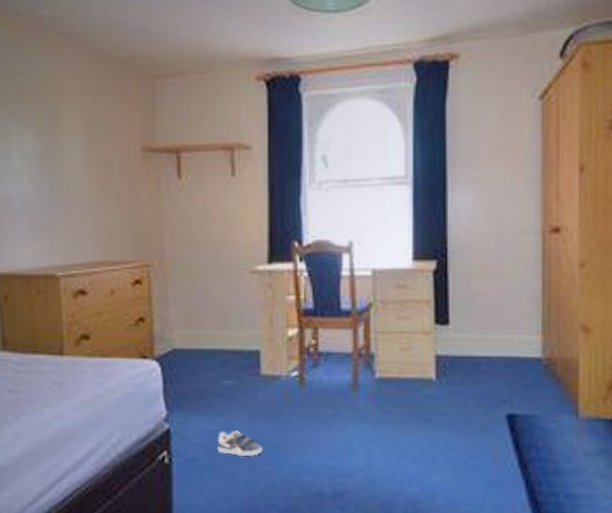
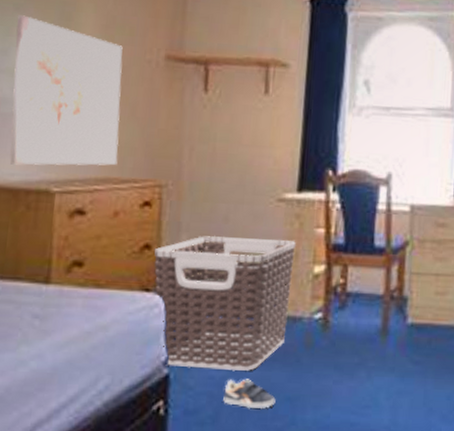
wall art: none [12,121,109,254] -> present [9,15,123,166]
clothes hamper: none [147,306,270,425] -> present [153,235,296,372]

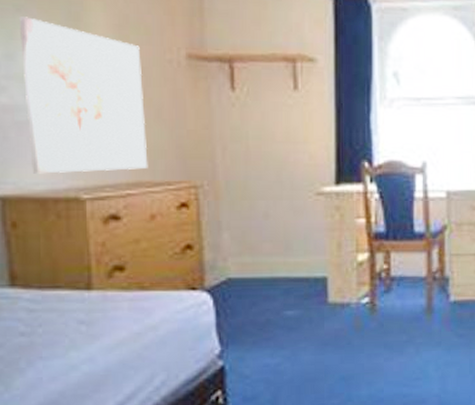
clothes hamper: present [153,235,296,372] -> none [196,231,338,358]
sneaker: present [223,379,276,409] -> none [280,363,331,391]

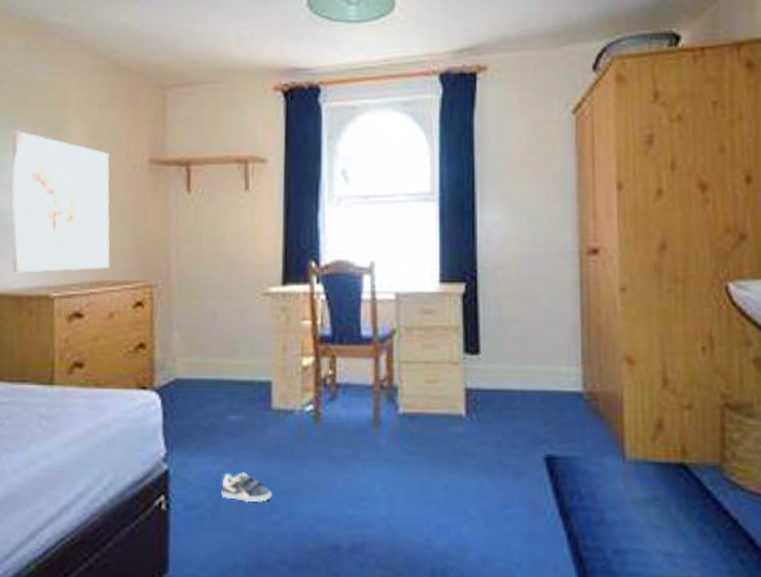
sneaker: none [280,363,331,391] -> present [221,473,272,503]

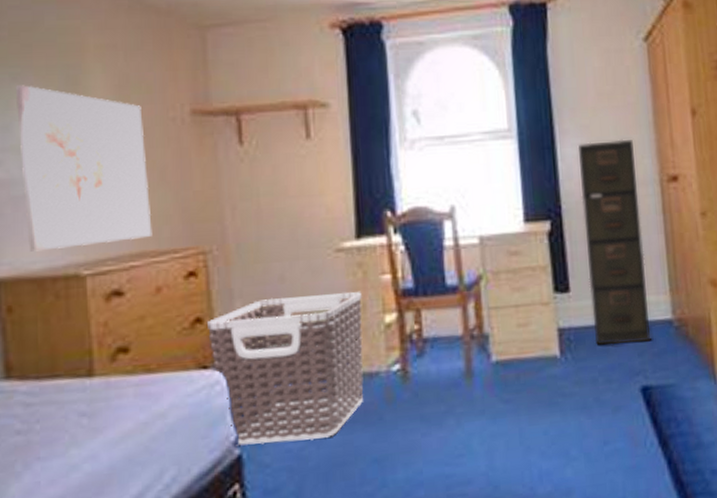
clothes hamper: none [148,332,283,466] -> present [206,291,364,446]
sneaker: present [221,473,272,503] -> none [304,446,362,478]
filing cabinet: none [497,209,559,412] -> present [577,139,651,345]

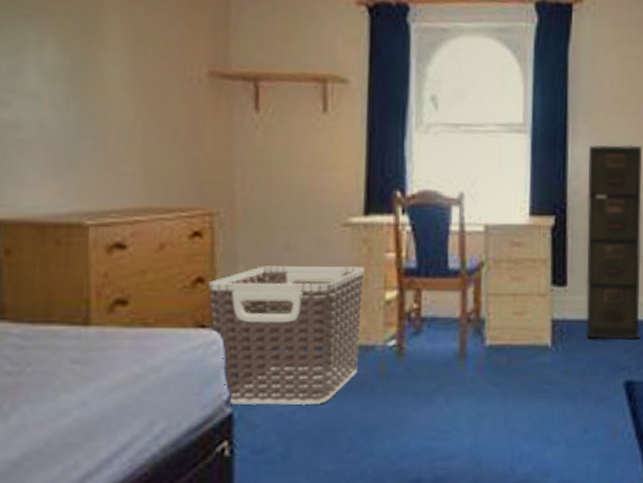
wall art: present [15,85,153,252] -> none [28,27,160,197]

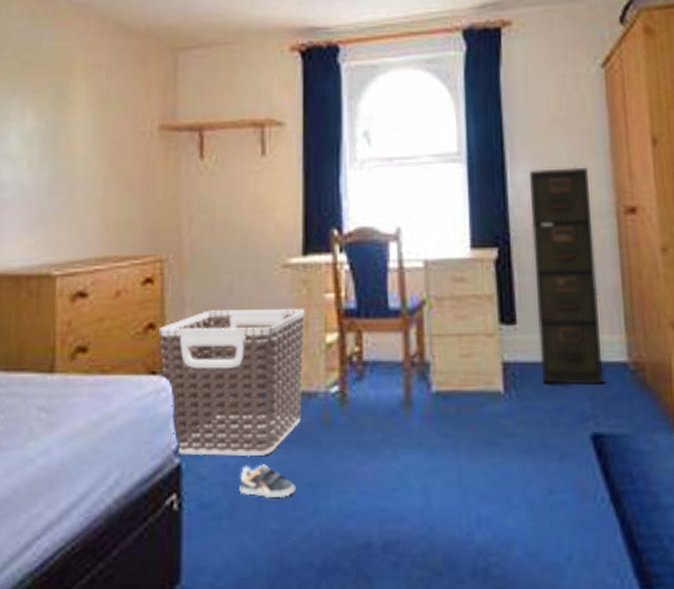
sneaker: none [294,412,351,443] -> present [239,464,296,499]

